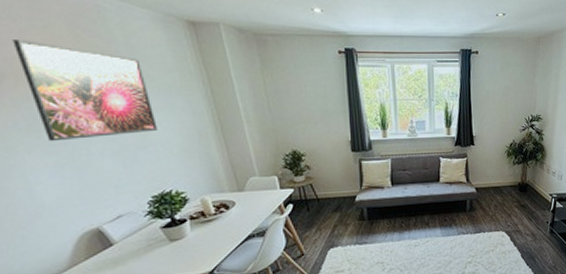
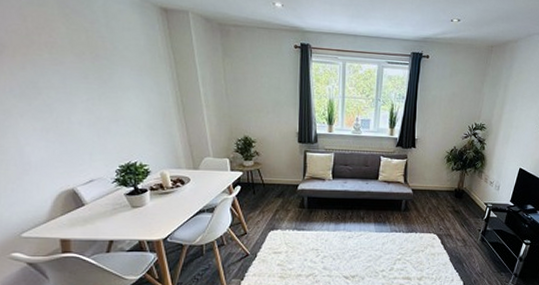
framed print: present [12,40,157,142] -> none [13,15,128,109]

